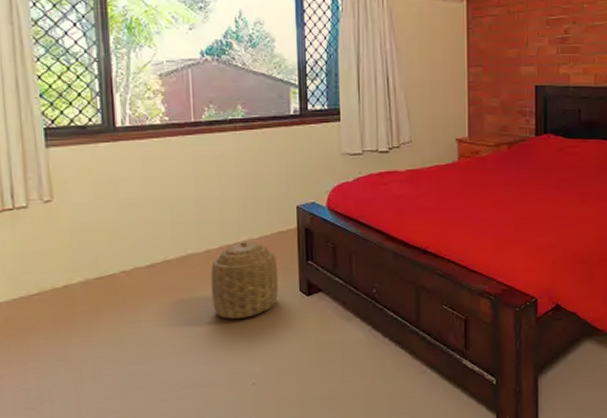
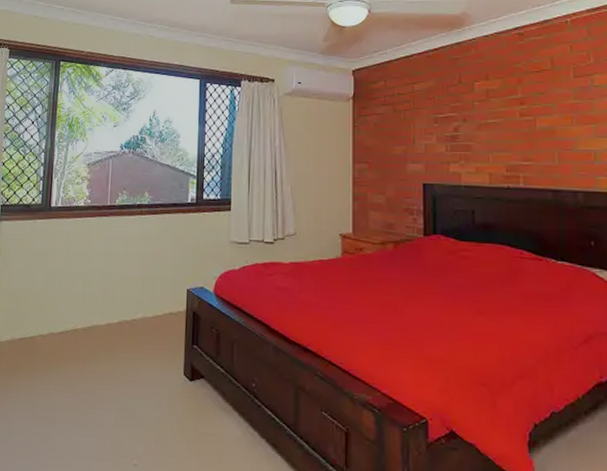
basket: present [210,240,279,319] -> none [107,318,167,395]

